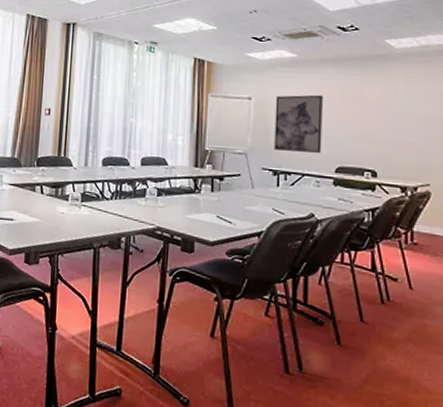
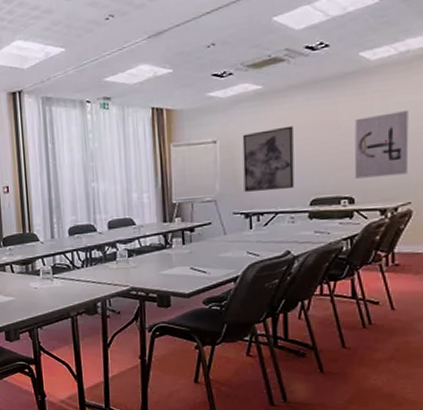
wall art: none [377,97,429,157] -> present [354,111,409,179]

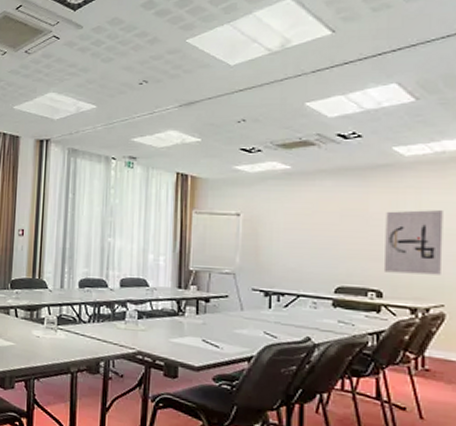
wall art: present [242,125,295,192] -> none [265,209,320,272]

